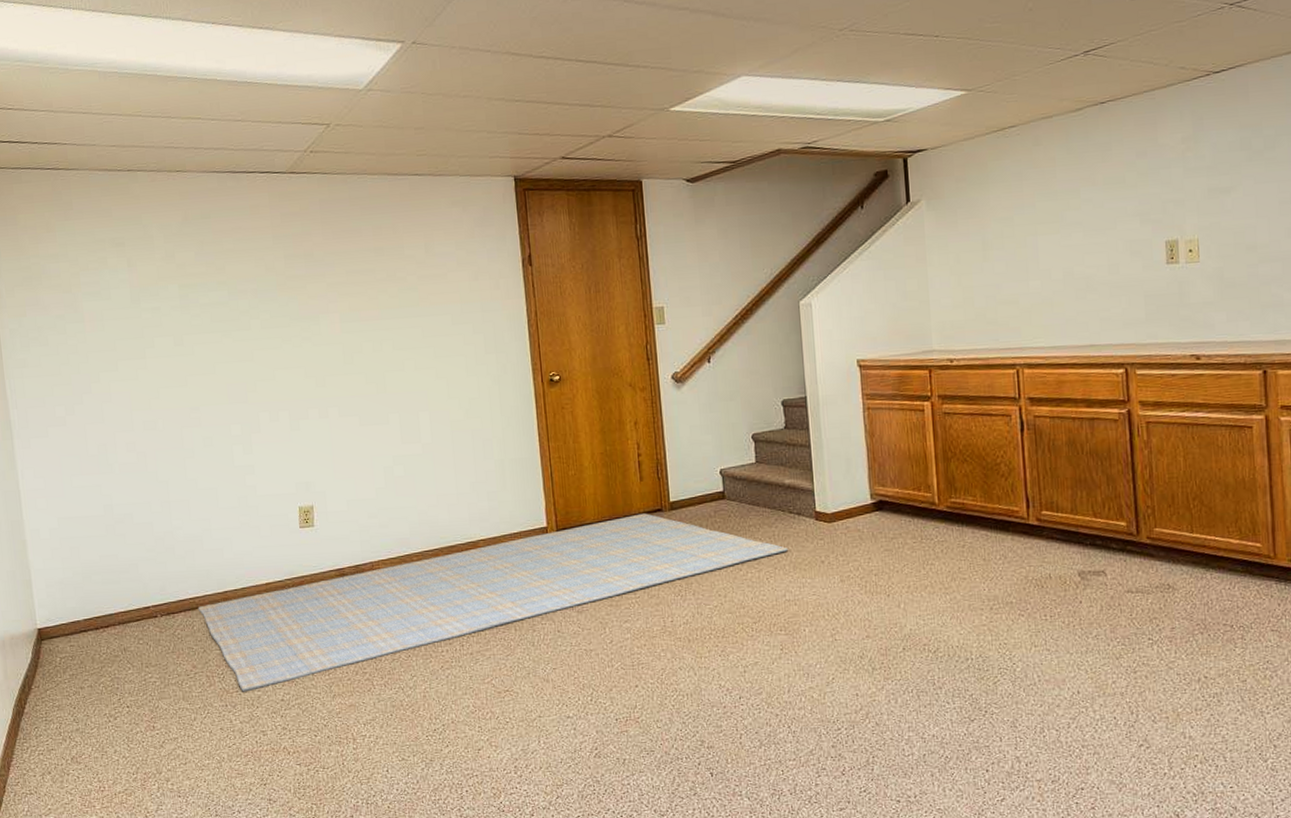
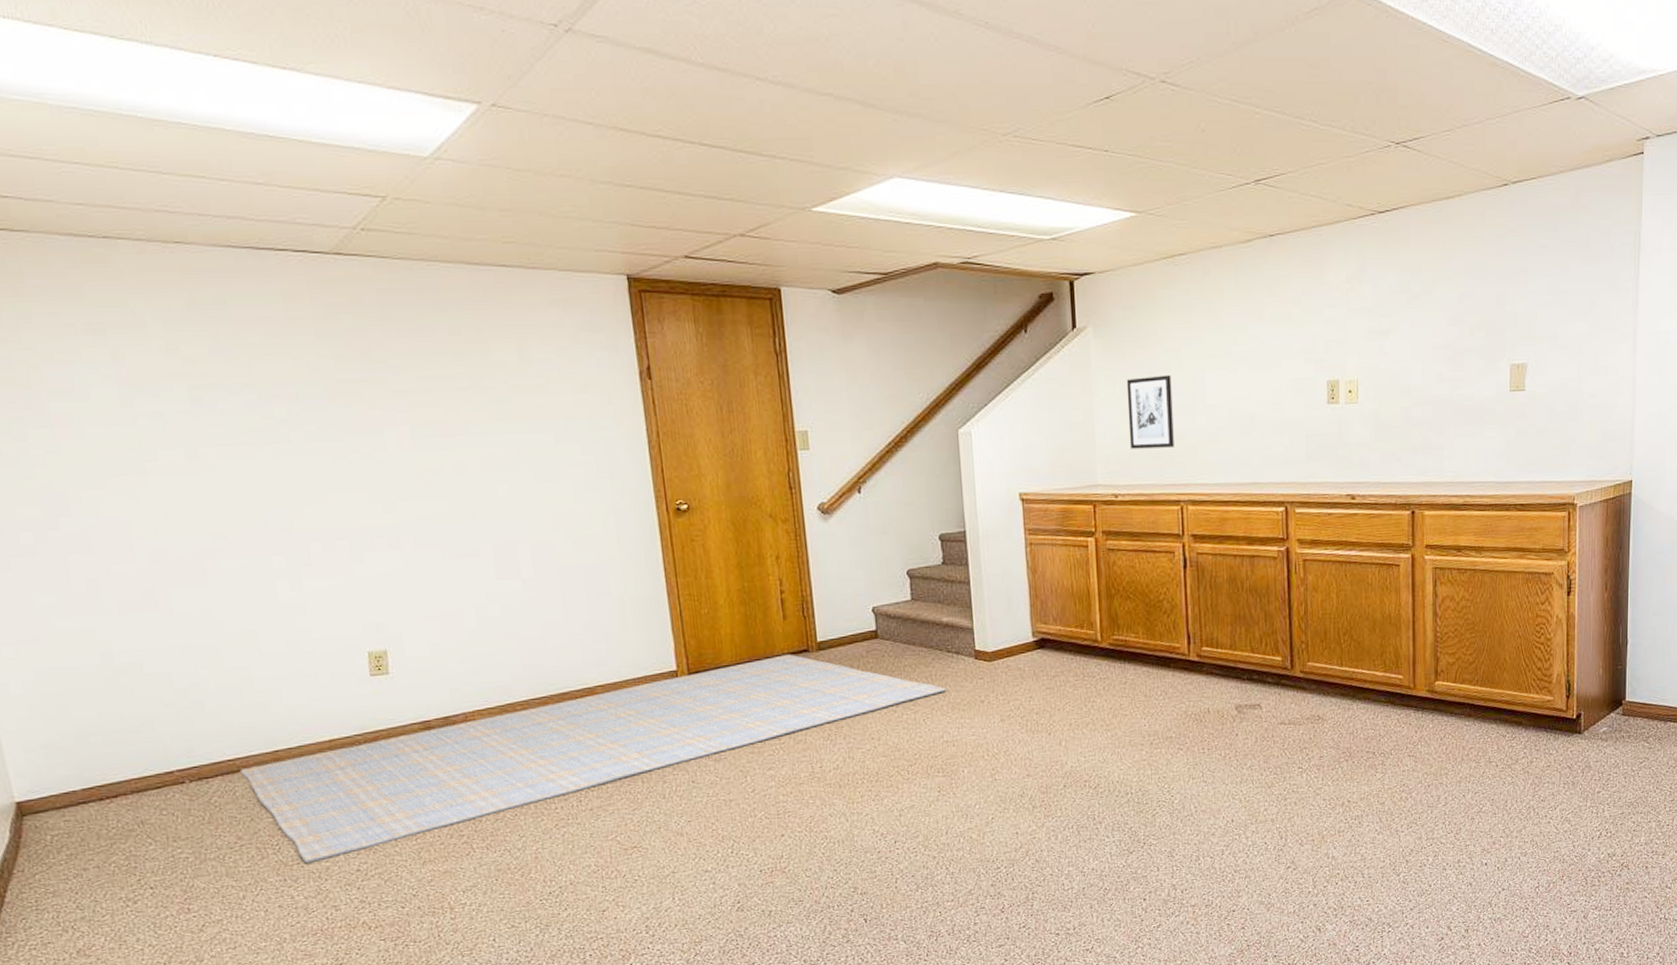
wall art: none [959,242,1009,315] -> present [1126,374,1174,449]

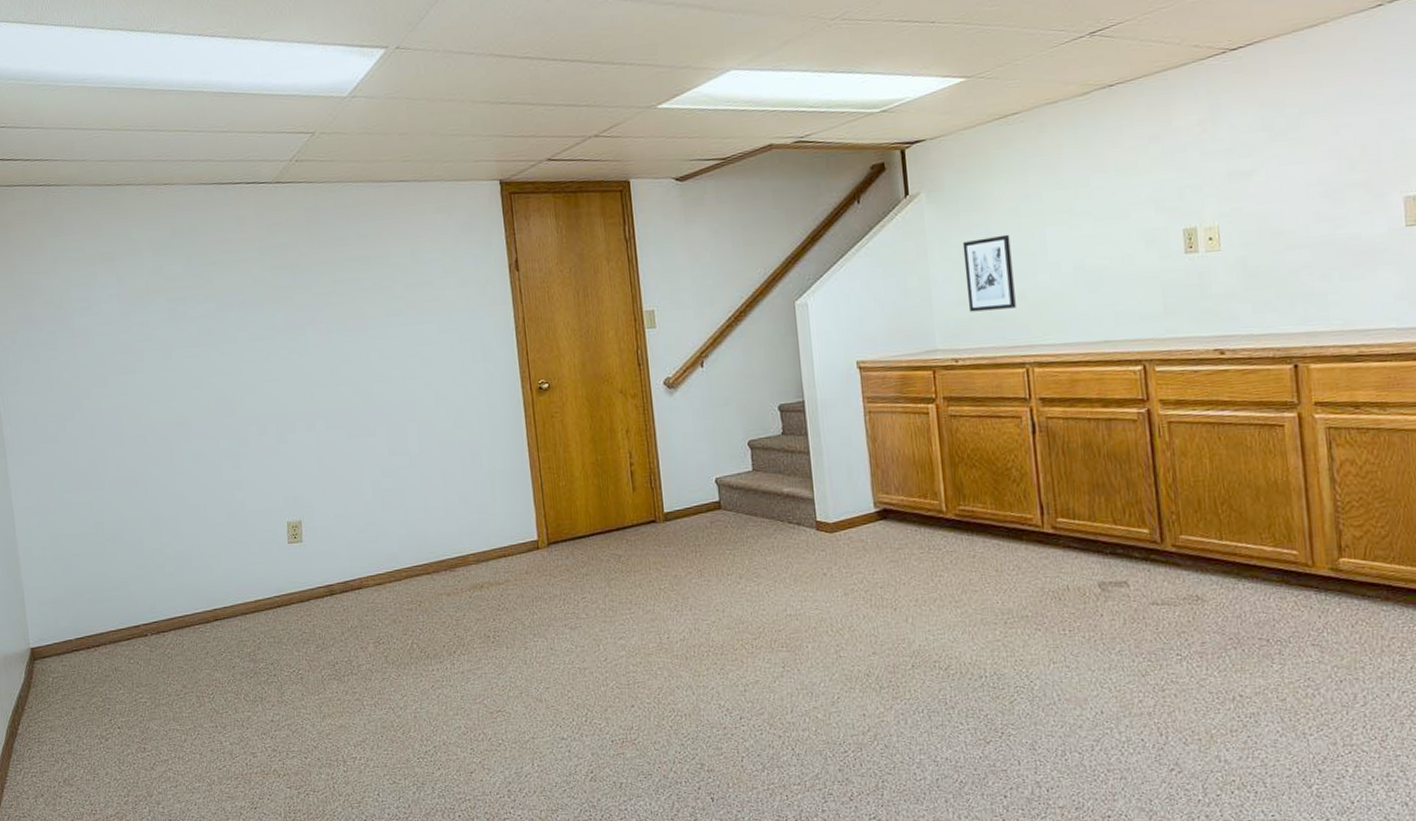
rug: present [239,654,946,864] -> none [187,525,788,713]

